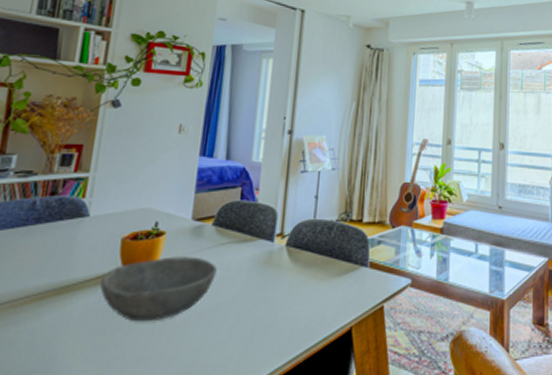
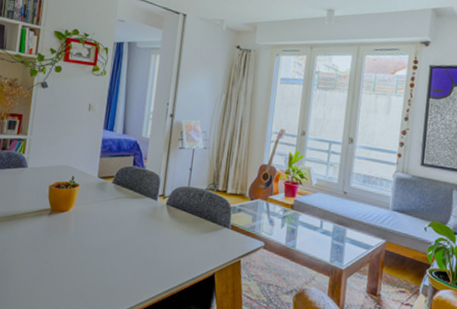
bowl: present [100,257,217,321] -> none [35,203,115,248]

